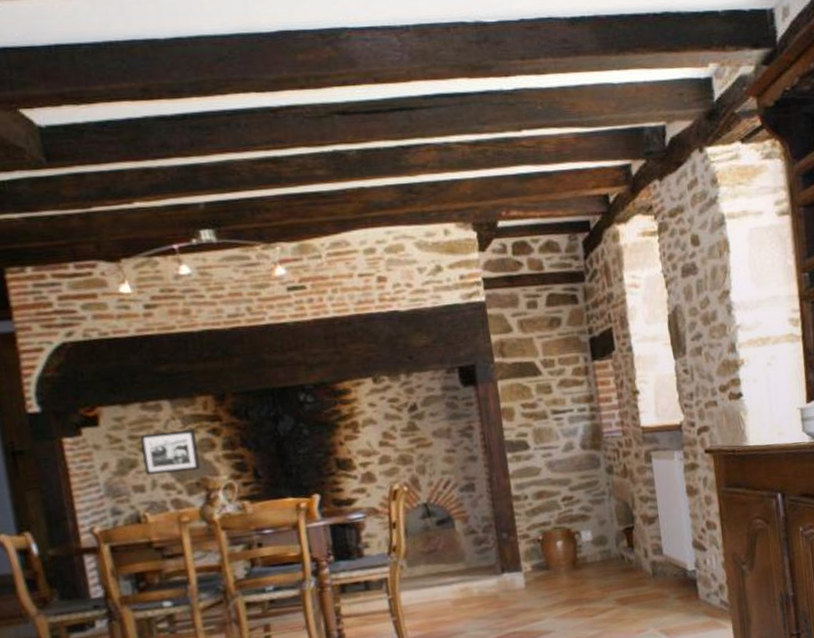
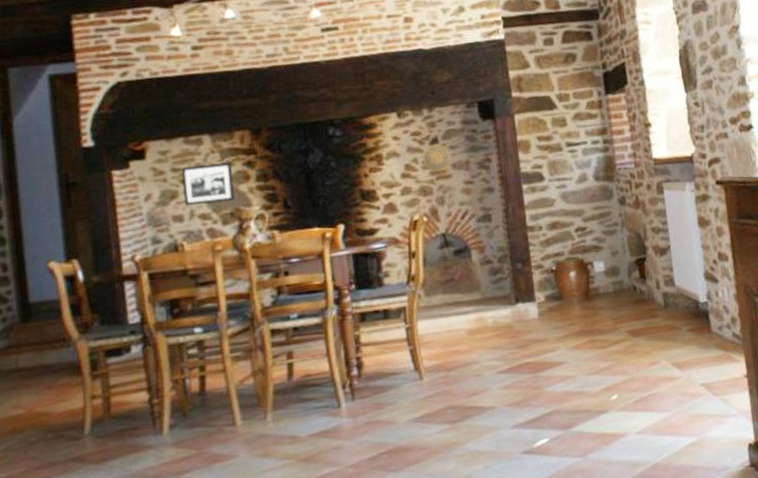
decorative plate: none [401,411,432,440] -> present [423,144,451,172]

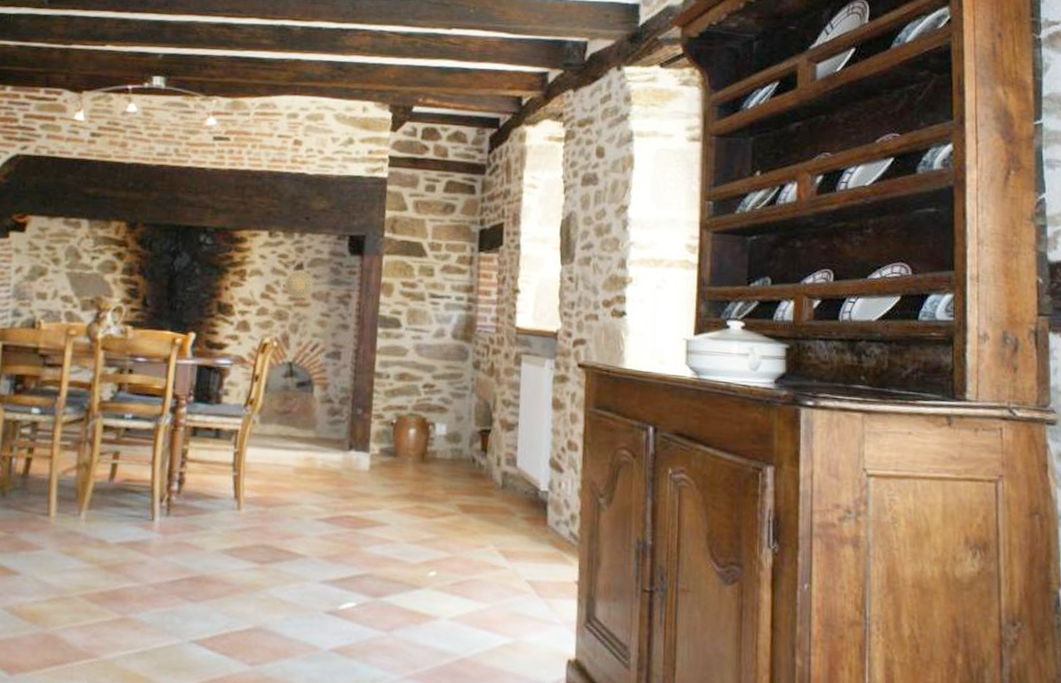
picture frame: present [182,162,235,206] -> none [50,246,103,289]

